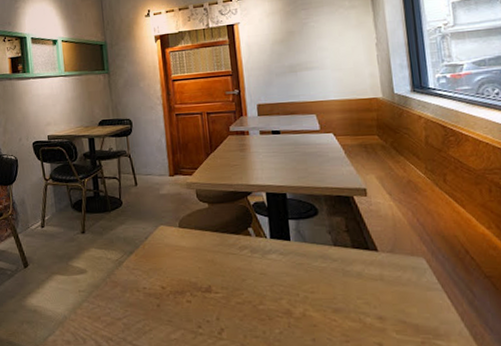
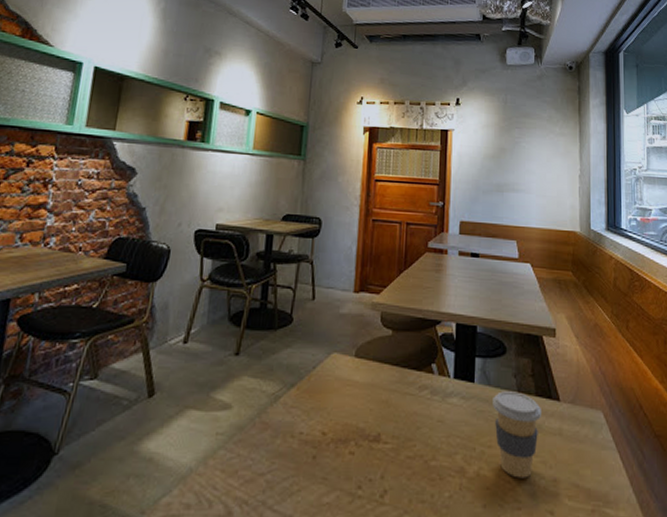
coffee cup: none [310,246,360,317] -> present [493,391,541,478]

